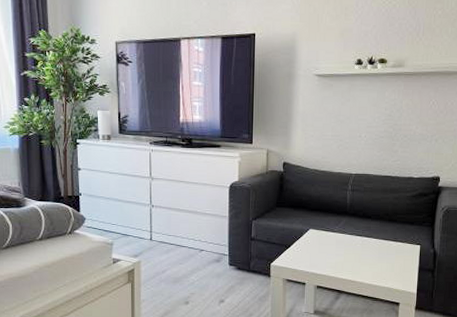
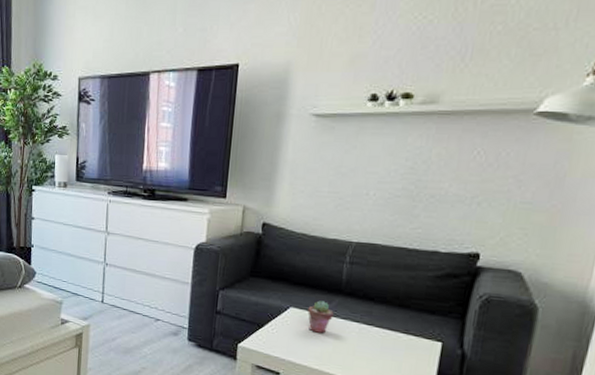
potted succulent: none [323,222,343,248] -> present [307,301,334,333]

